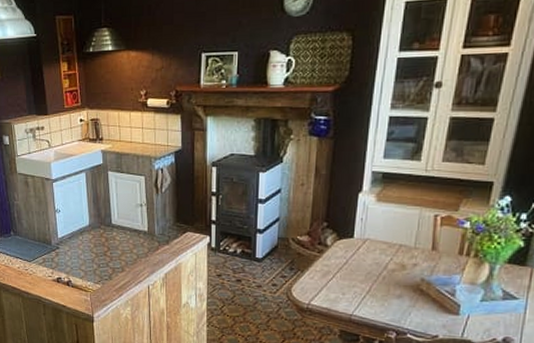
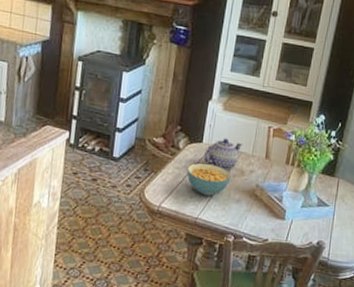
cereal bowl: none [337,258,390,293] -> present [187,162,231,196]
teapot: none [356,231,403,265] -> present [204,138,243,171]

